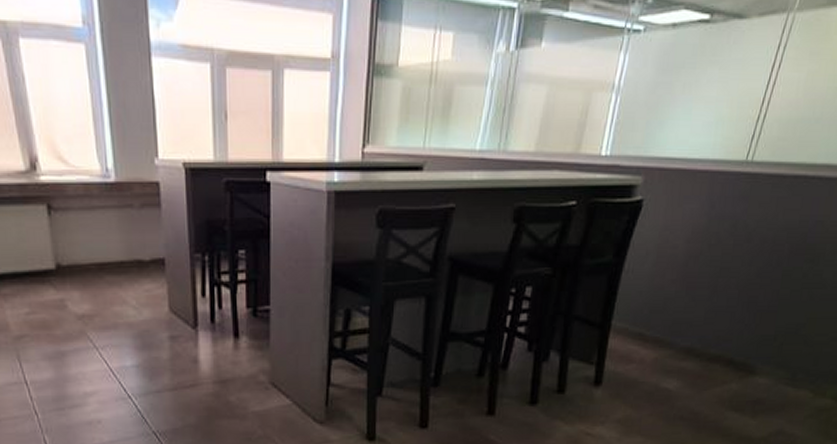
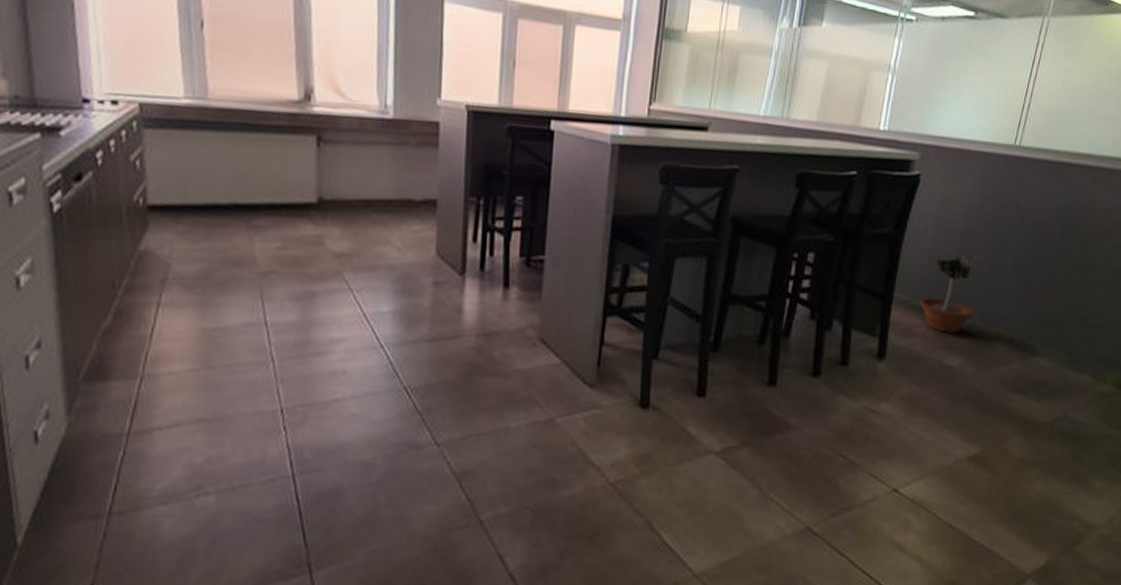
potted tree: none [638,279,700,357] -> present [920,254,978,333]

